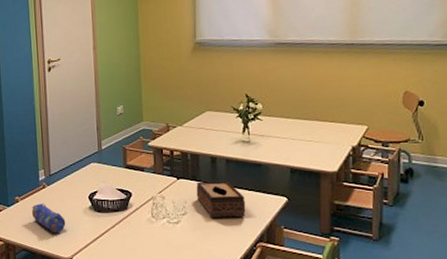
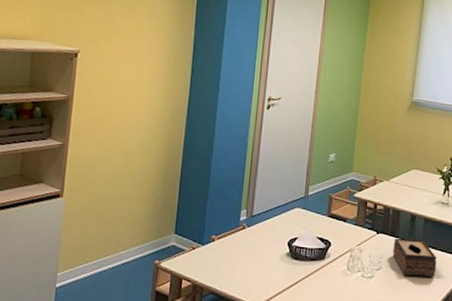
pencil case: present [32,203,66,233] -> none [227,244,261,278]

